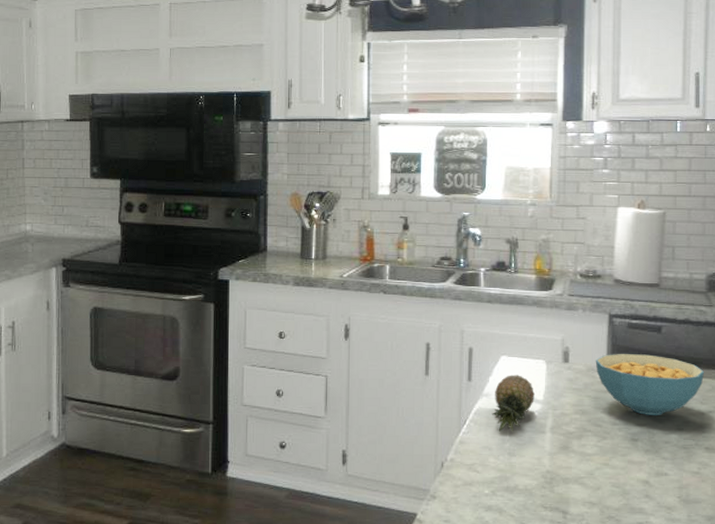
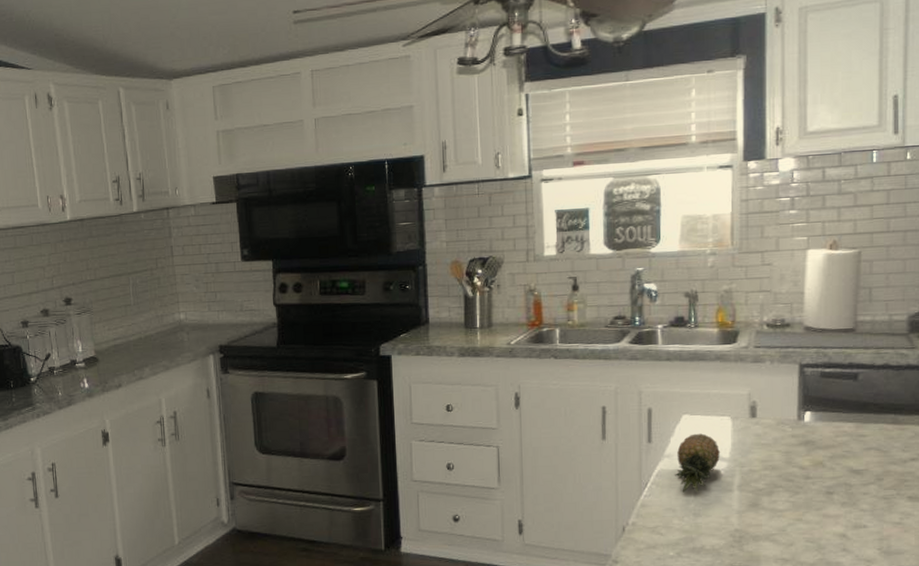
cereal bowl: present [595,353,704,415] -> none [785,403,906,467]

